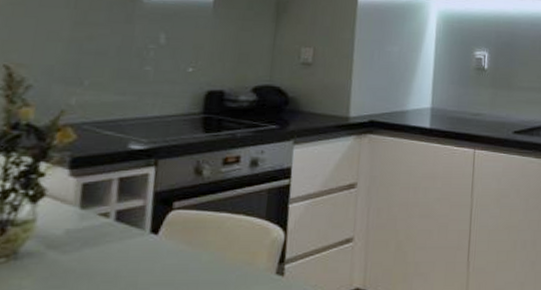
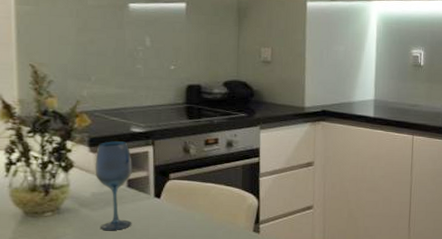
wineglass: none [71,161,126,281] -> present [95,141,132,231]

